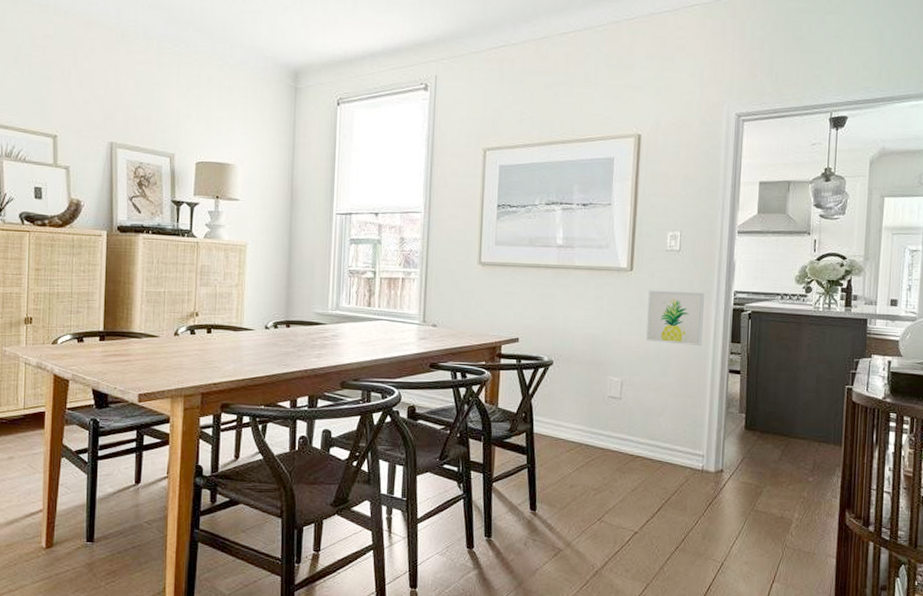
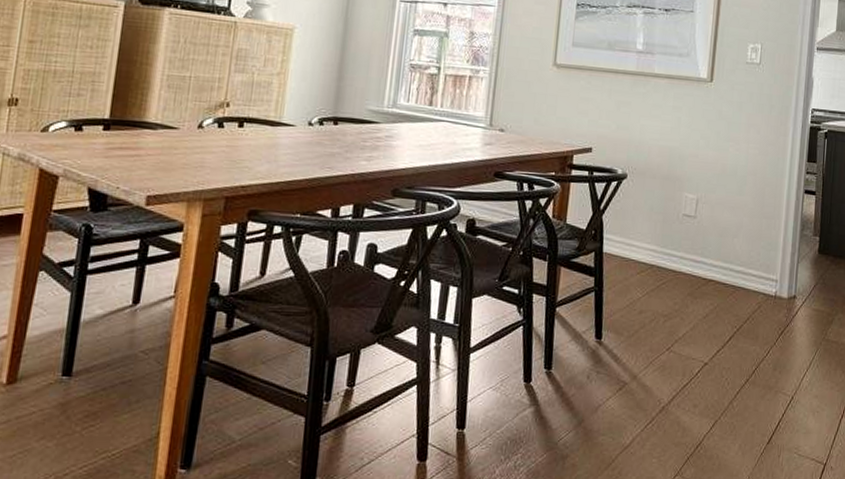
wall art: present [646,290,705,346] -> none [724,103,784,164]

